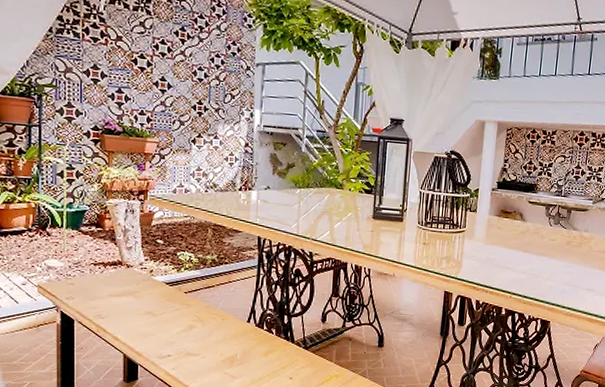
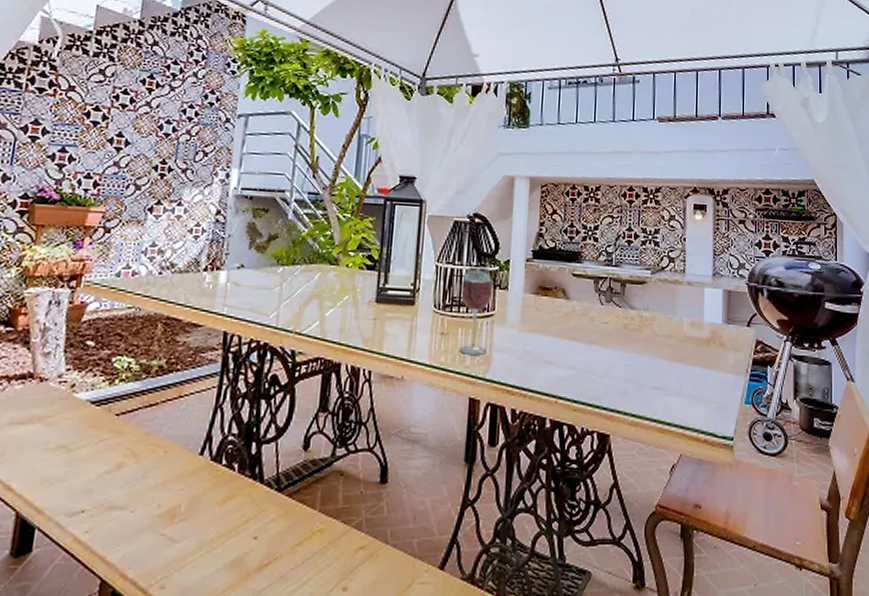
wineglass: none [438,193,465,260] -> present [460,266,494,355]

